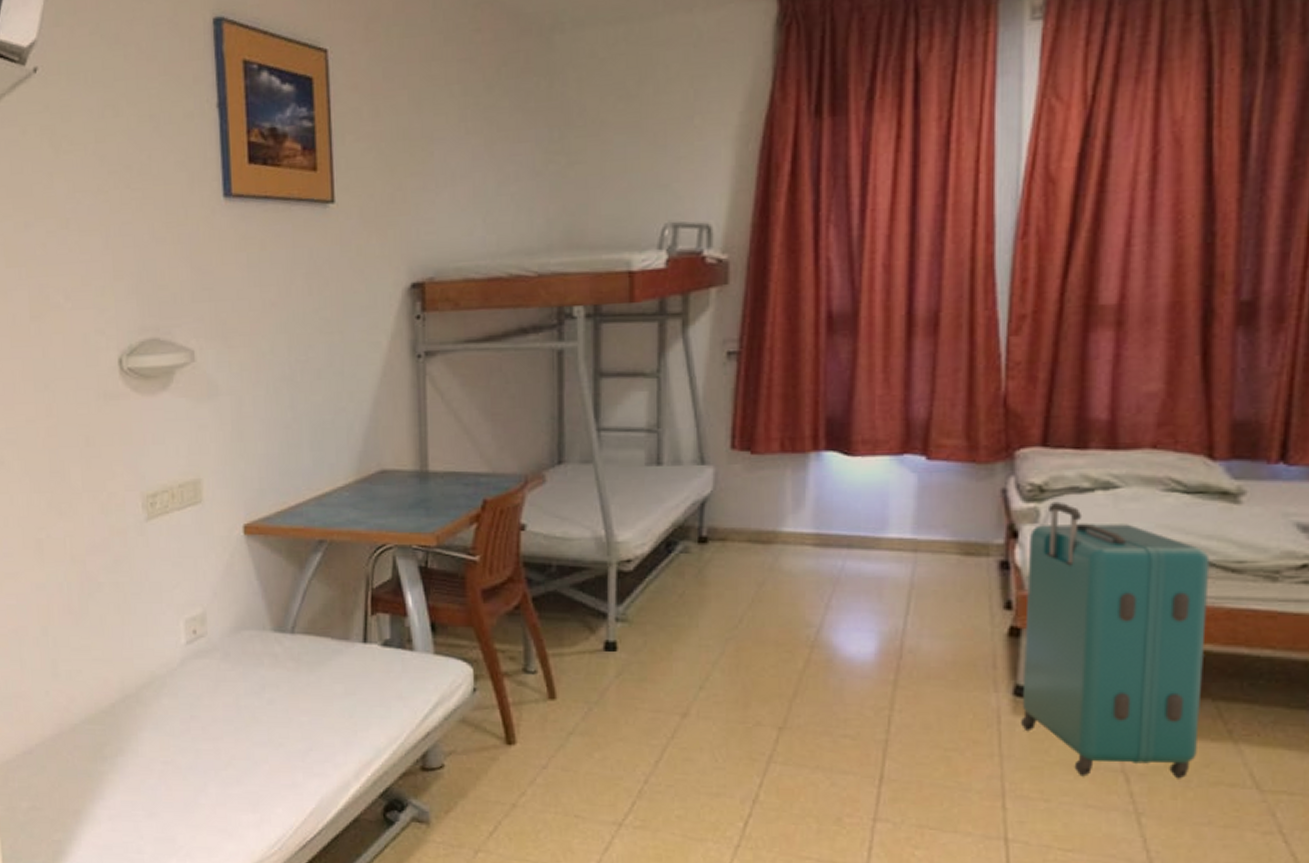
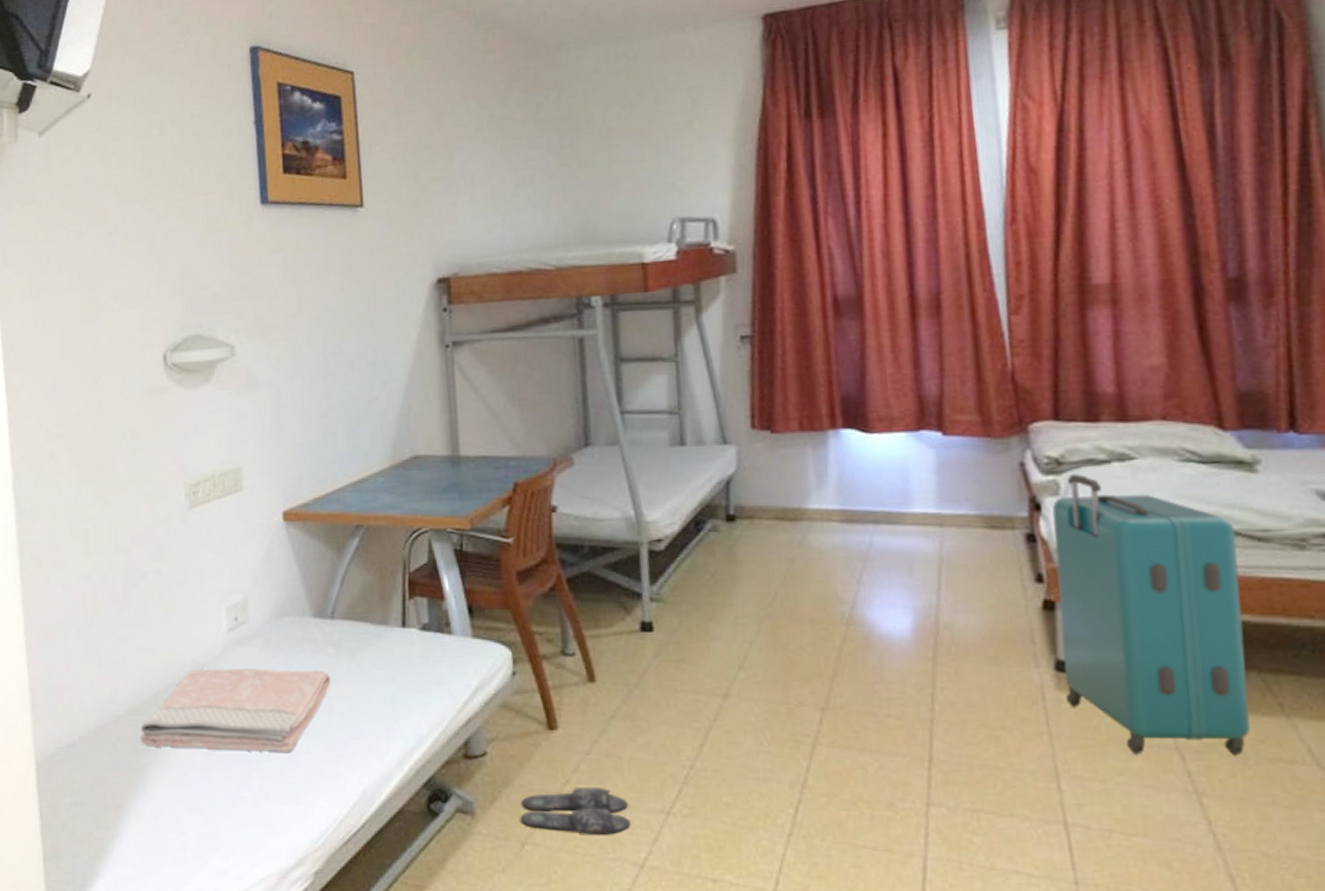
towel: none [97,680,290,762] -> present [139,668,330,752]
slippers: none [476,798,582,844] -> present [521,786,630,835]

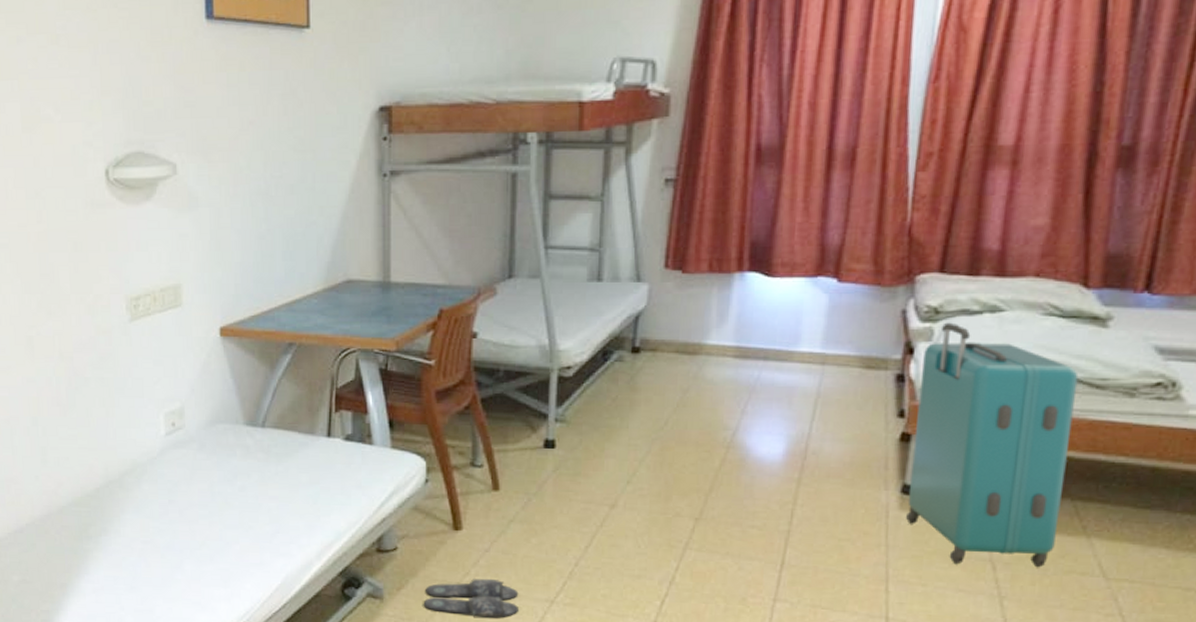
towel: present [139,668,330,752] -> none [82,468,259,543]

